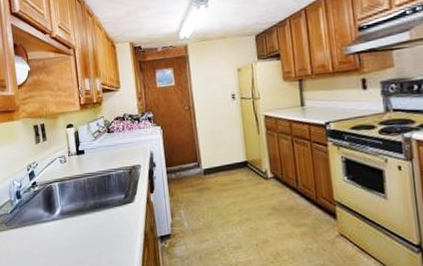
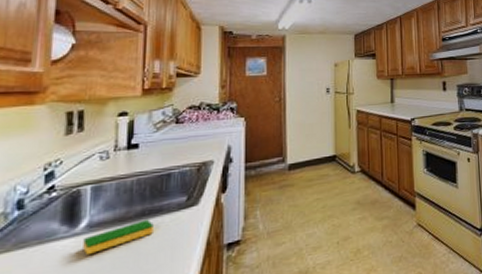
dish sponge: none [60,211,104,236] -> present [83,219,154,256]

